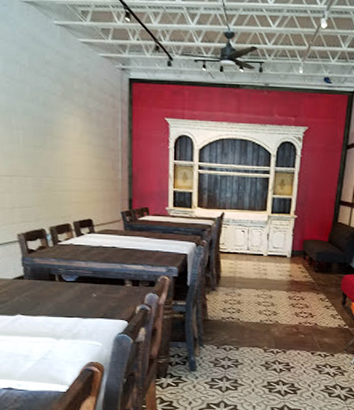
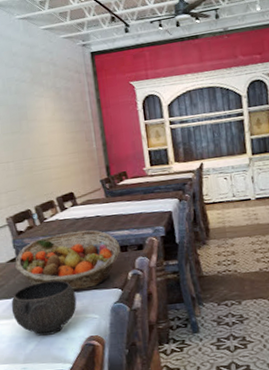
bowl: none [12,303,81,357] -> present [11,280,77,336]
fruit basket: none [22,258,132,317] -> present [15,230,121,291]

